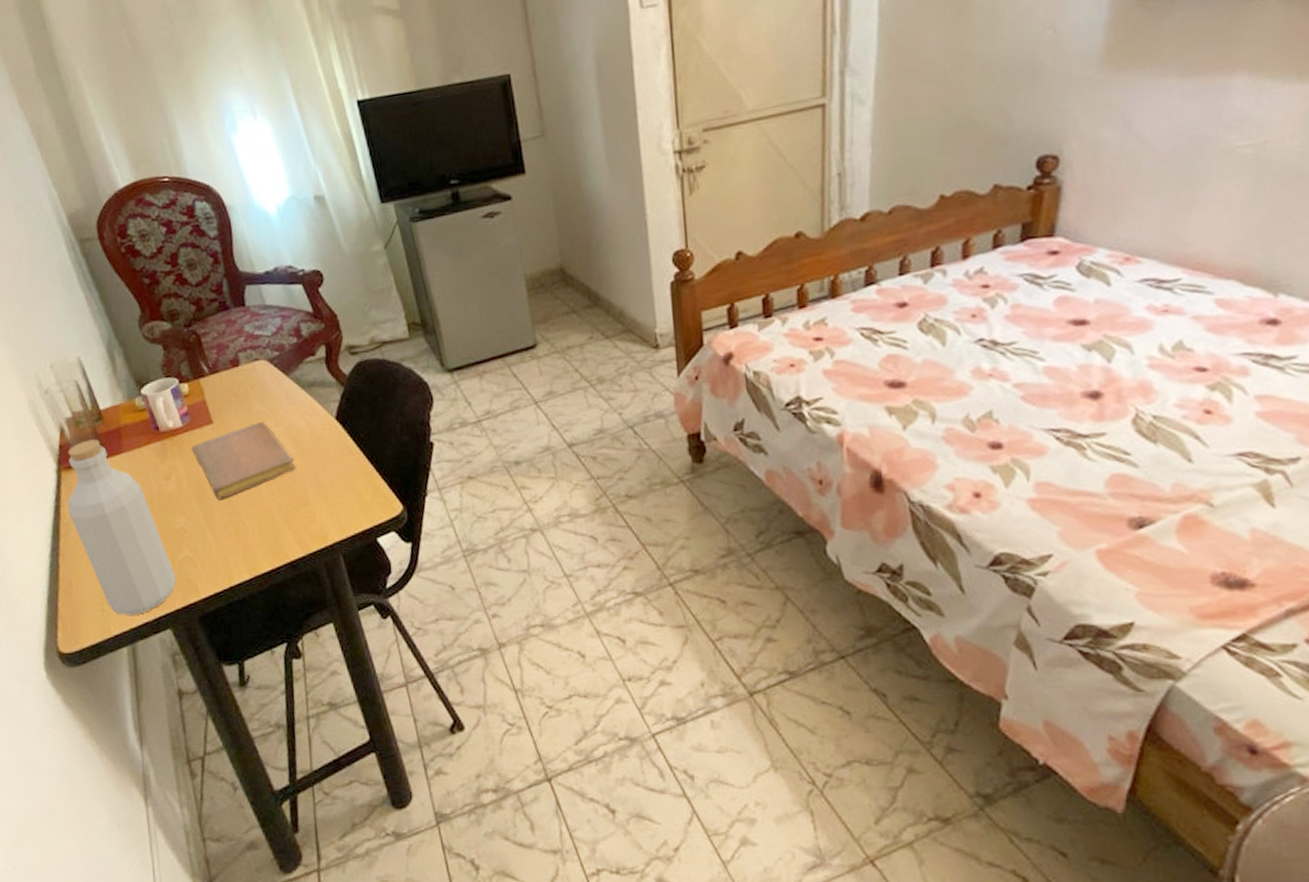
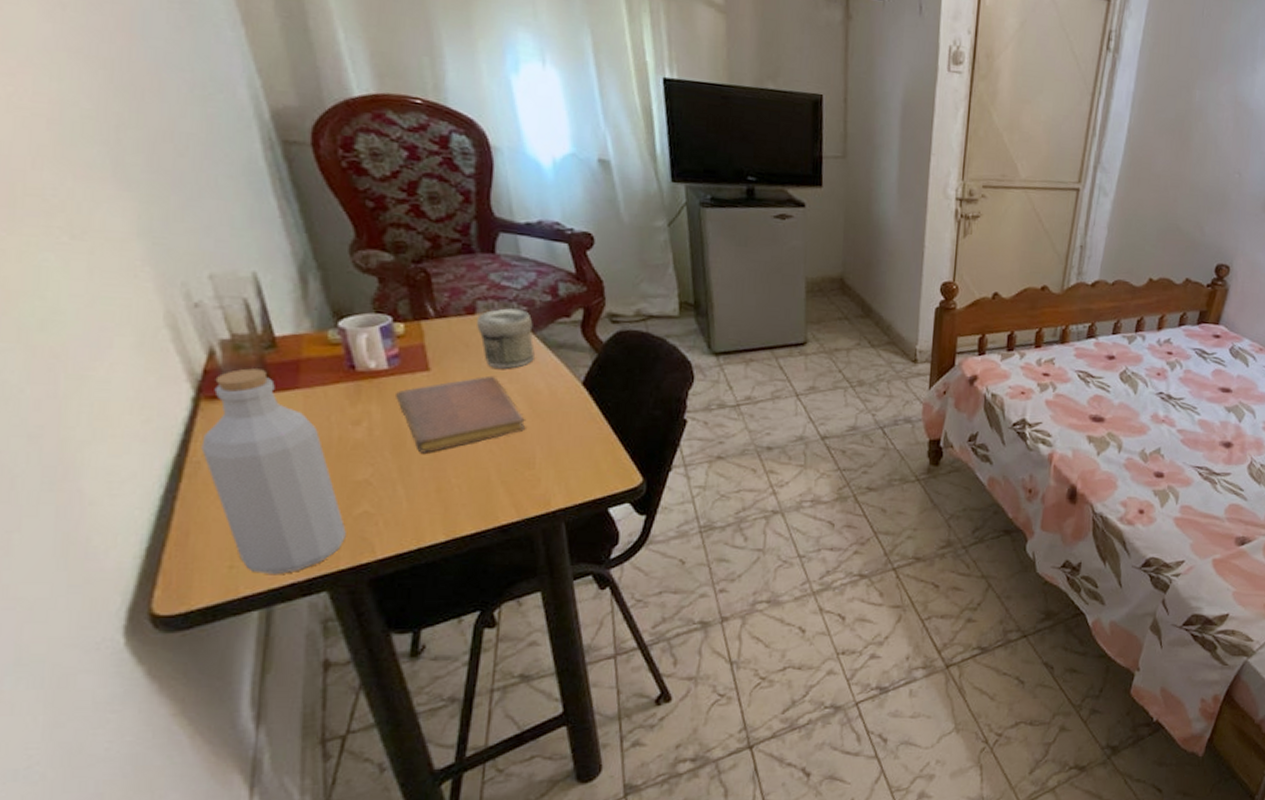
jar: none [241,354,292,414] -> present [477,308,535,369]

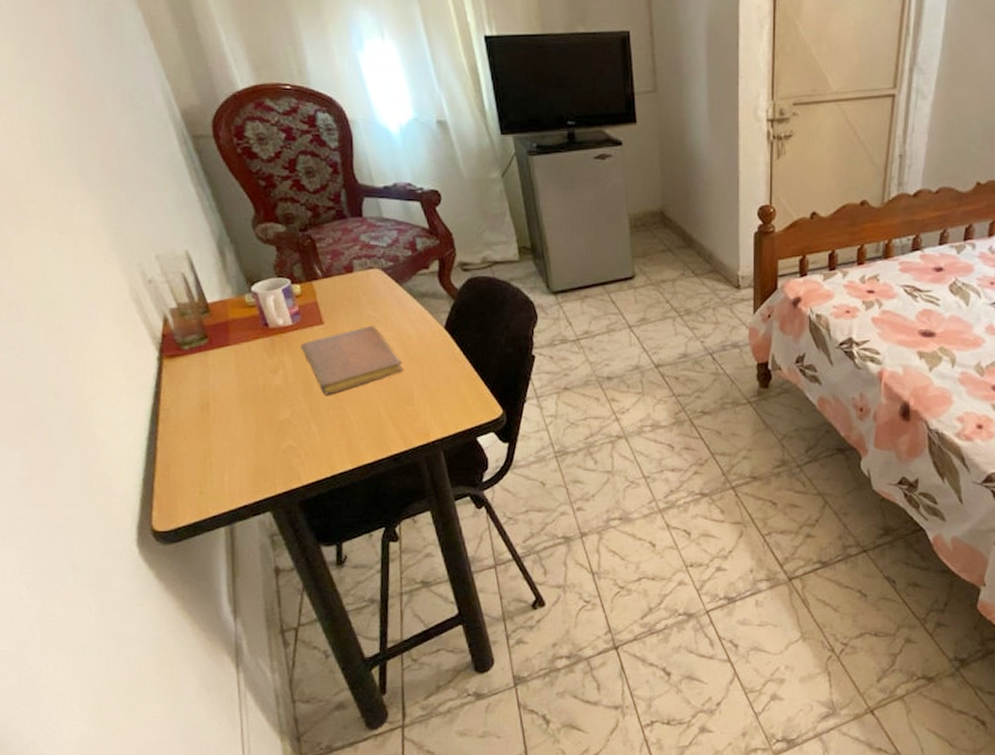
bottle: present [201,368,346,575] -> none [168,331,278,499]
jar: present [477,308,535,369] -> none [355,265,403,318]

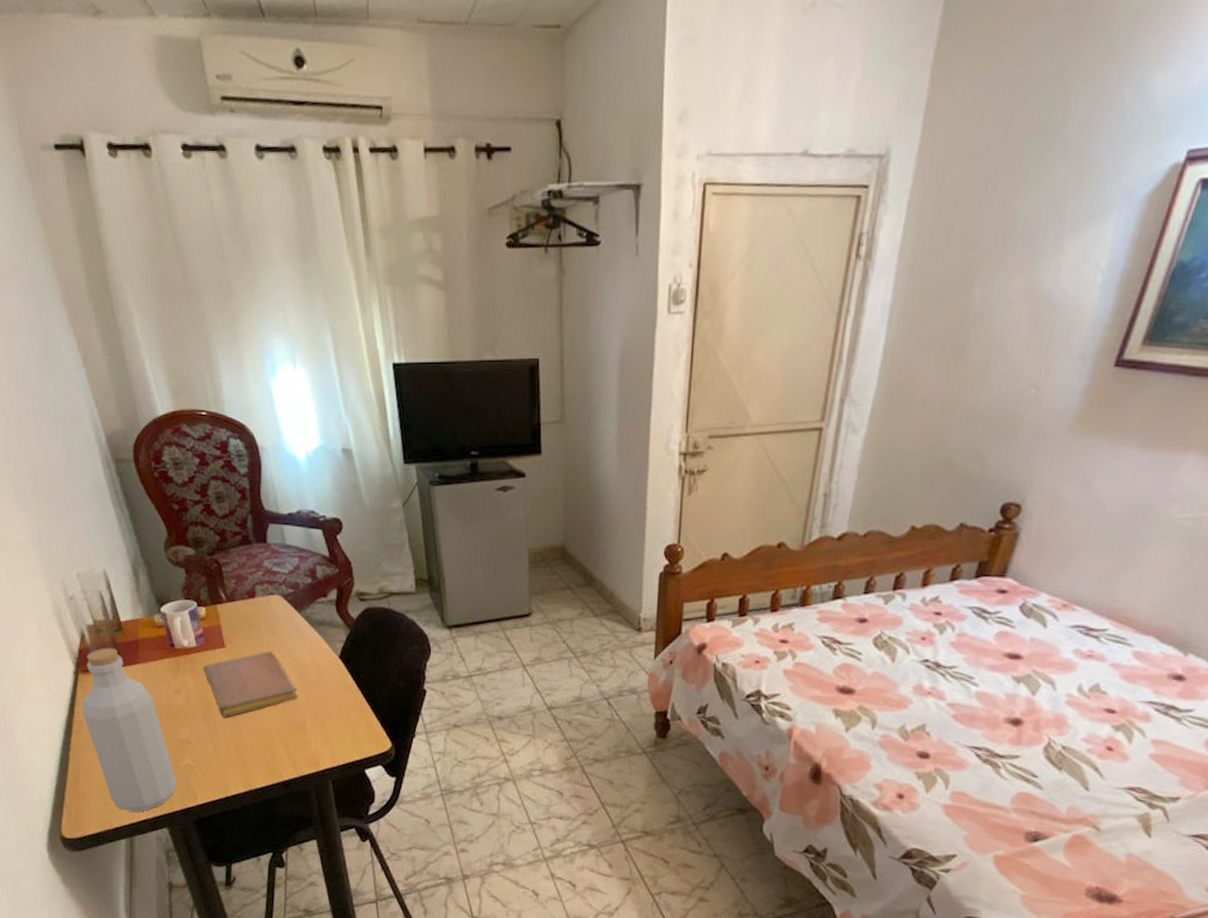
bottle: none [168,331,278,499] -> present [81,648,177,813]

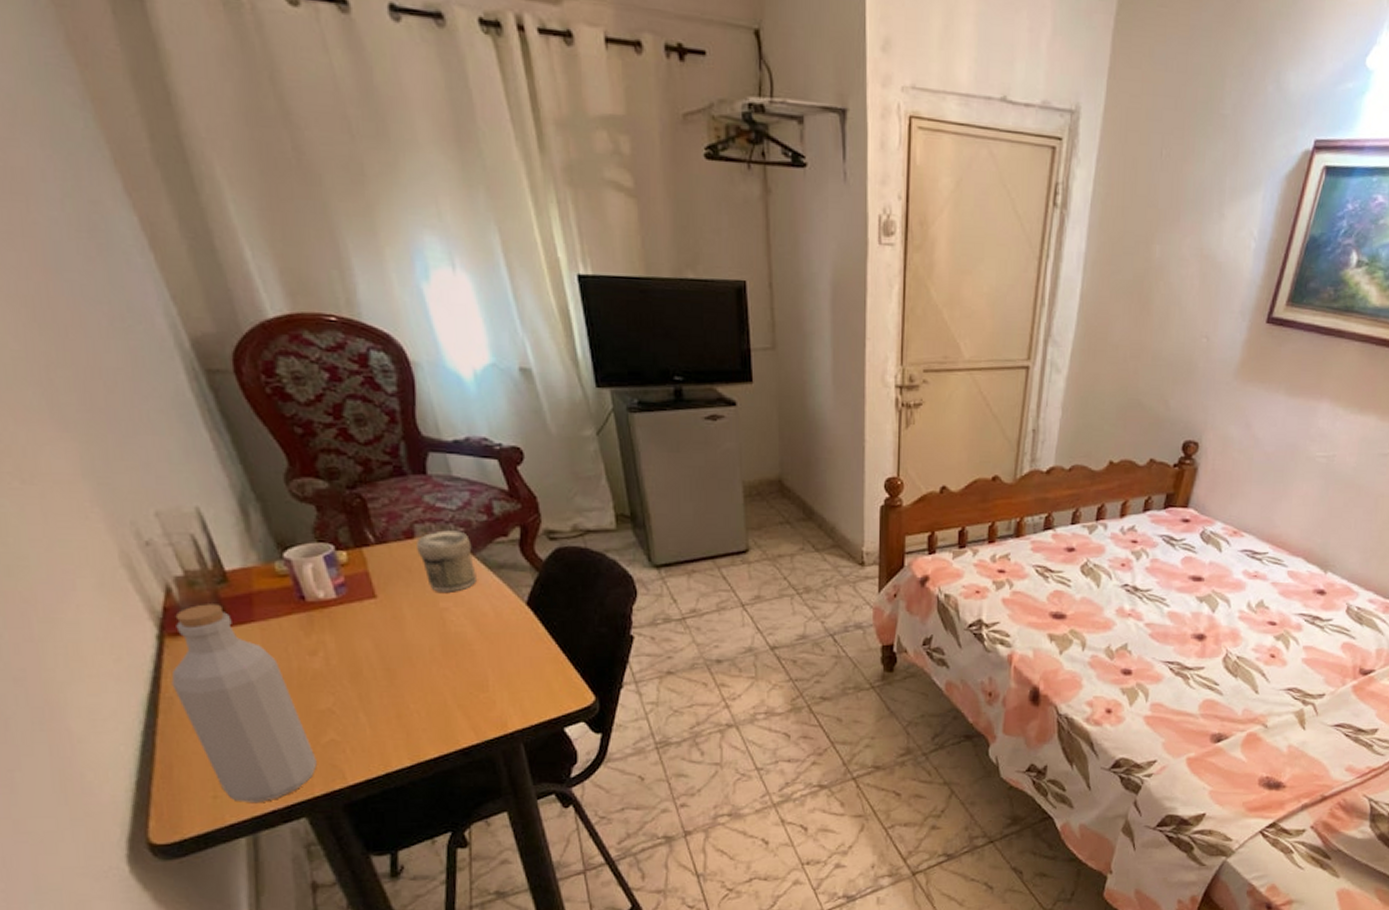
notebook: present [203,651,298,718] -> none [347,600,476,680]
jar: none [257,591,301,645] -> present [417,530,476,592]

